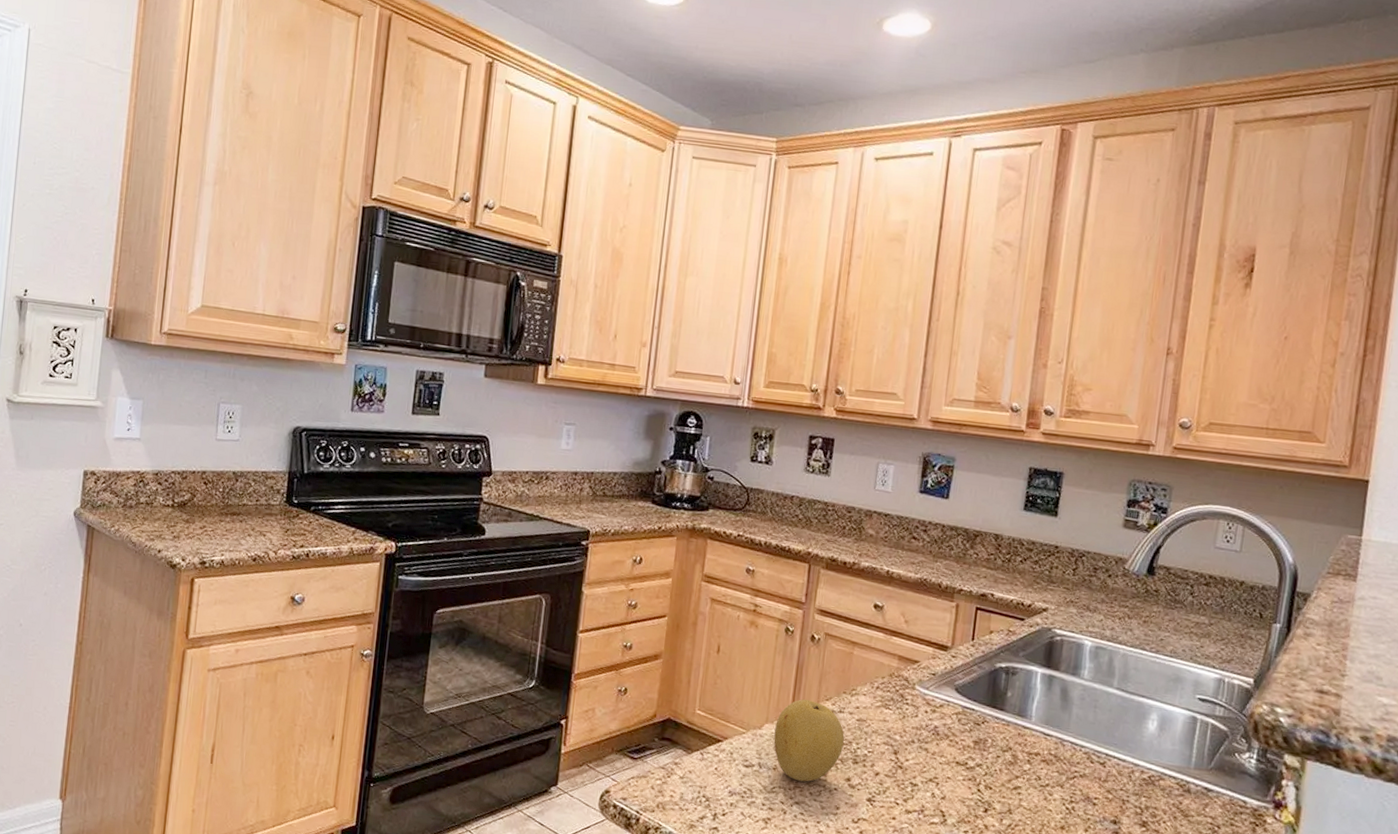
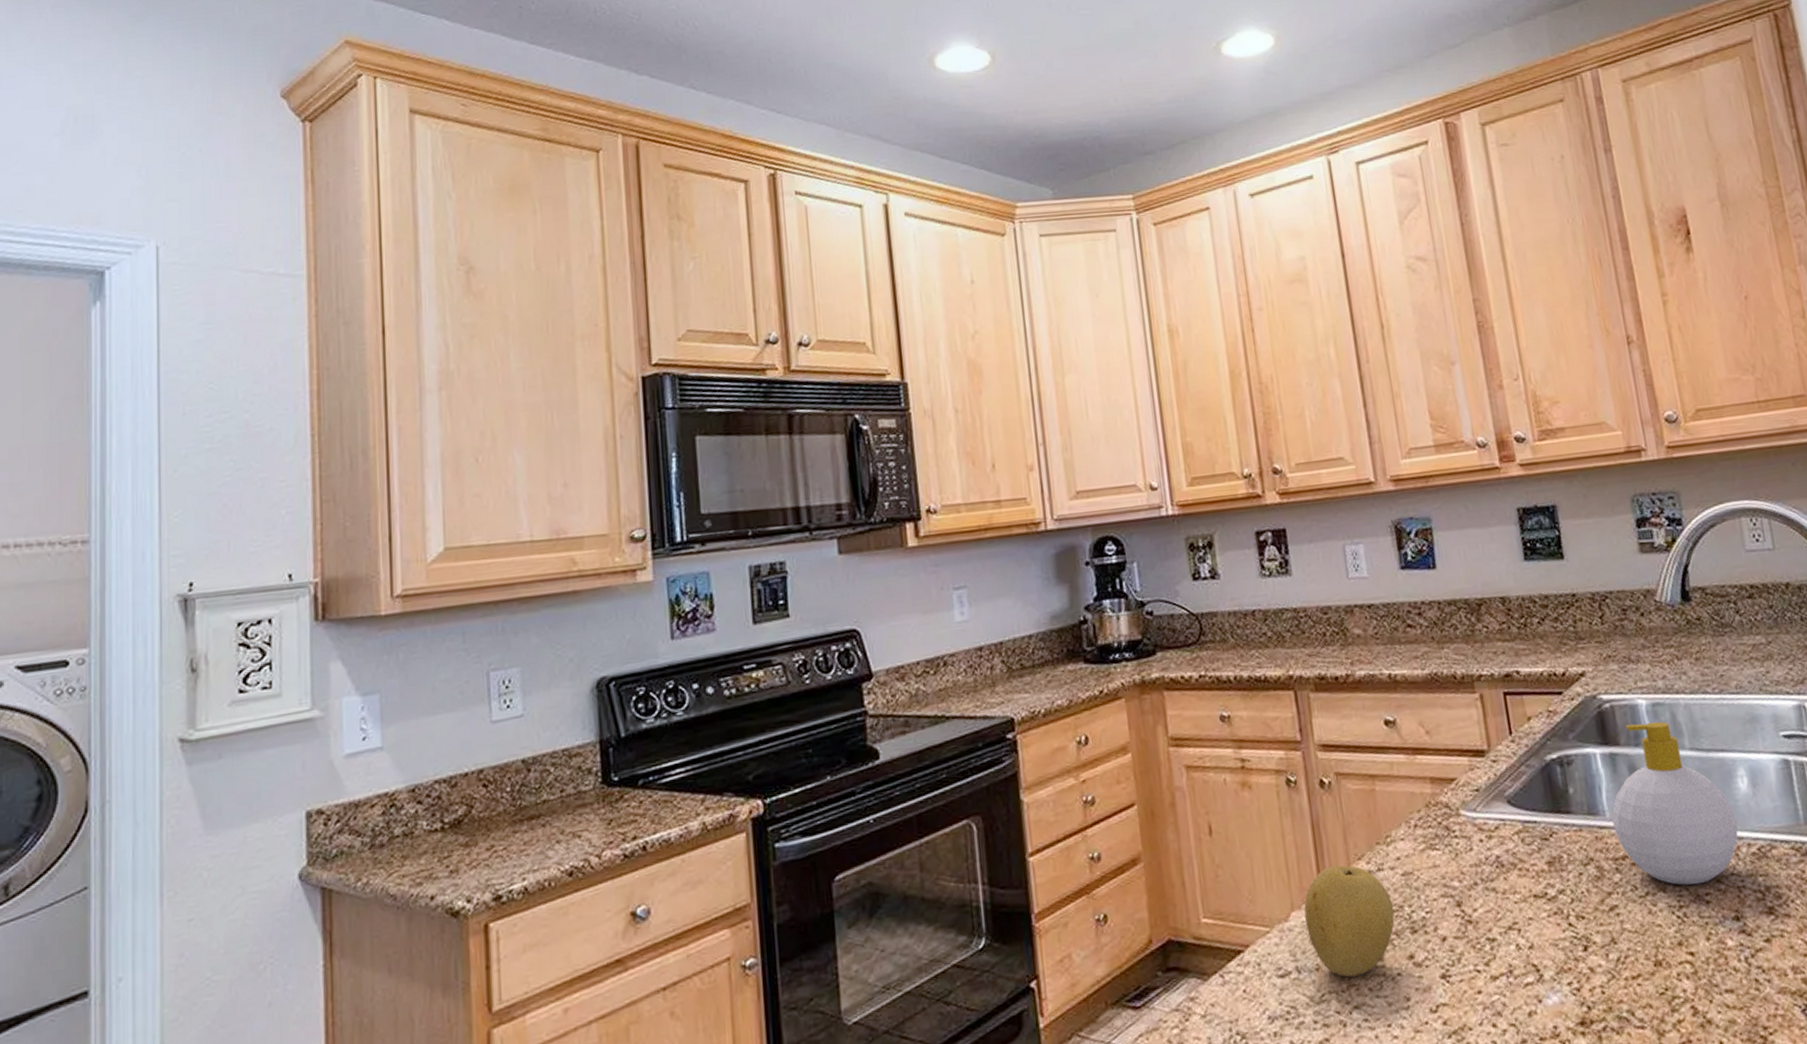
soap bottle: none [1035,657,1139,790] -> present [1612,721,1739,885]

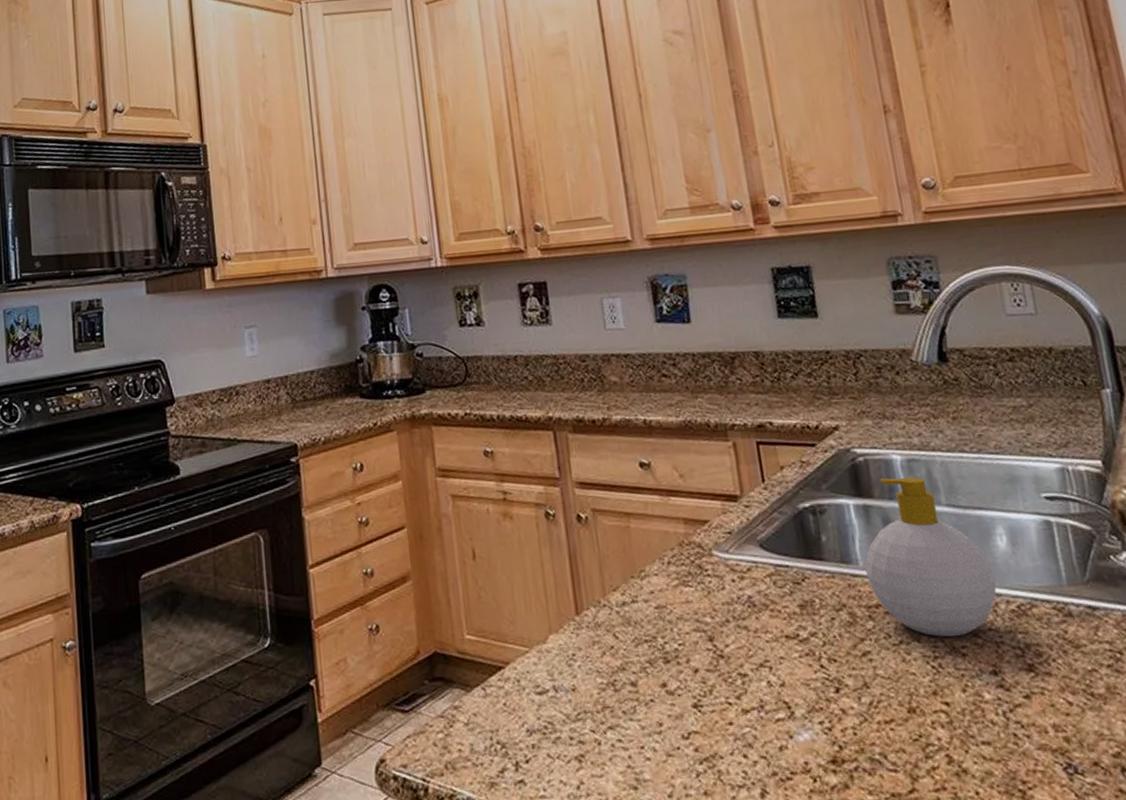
fruit: present [1304,865,1395,978] -> none [561,595,648,700]

